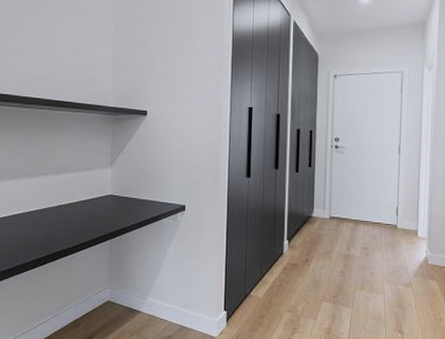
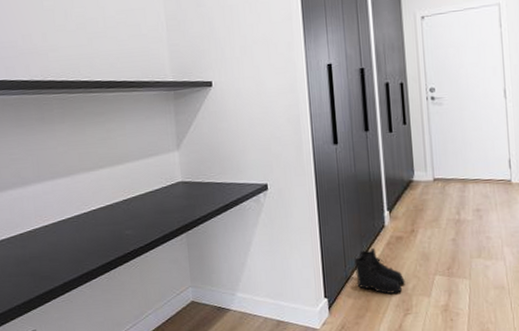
boots: none [252,271,296,314] -> present [354,247,405,295]

